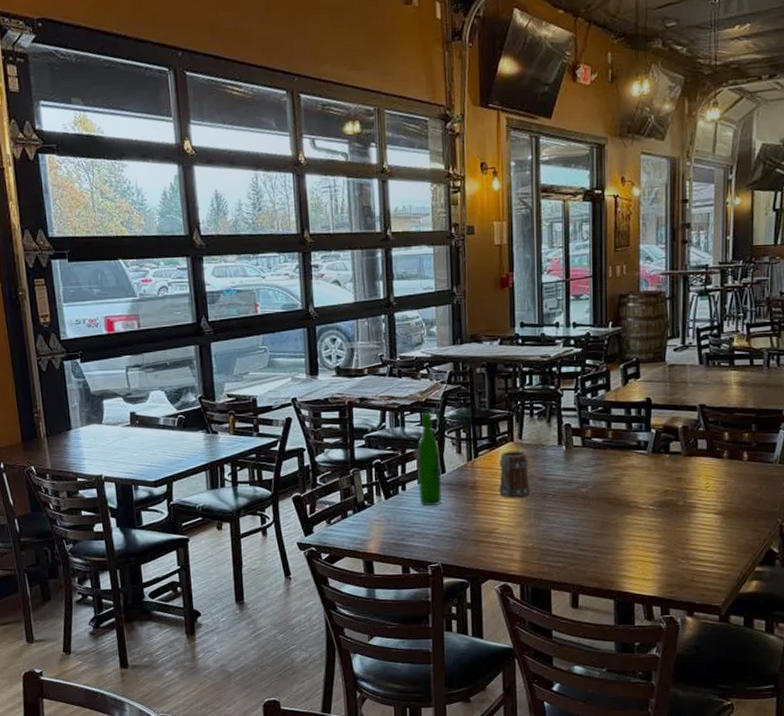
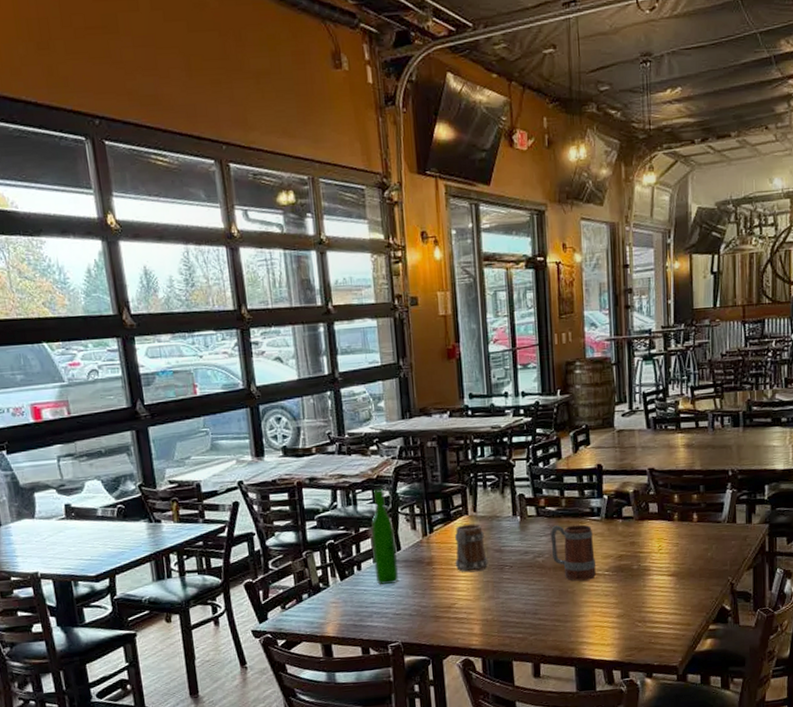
beer mug: none [595,457,641,514] -> present [550,524,596,581]

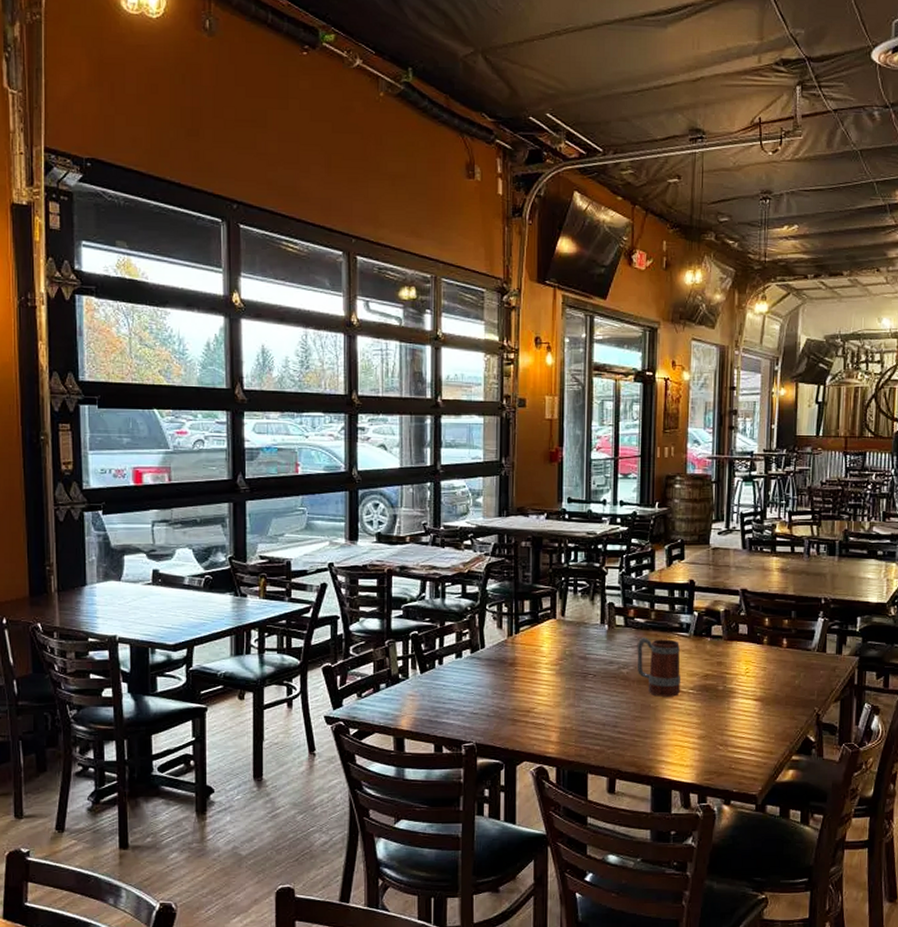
wine bottle: present [371,489,399,584] -> none [456,584,481,681]
beer mug: present [455,524,489,573] -> none [538,628,572,678]

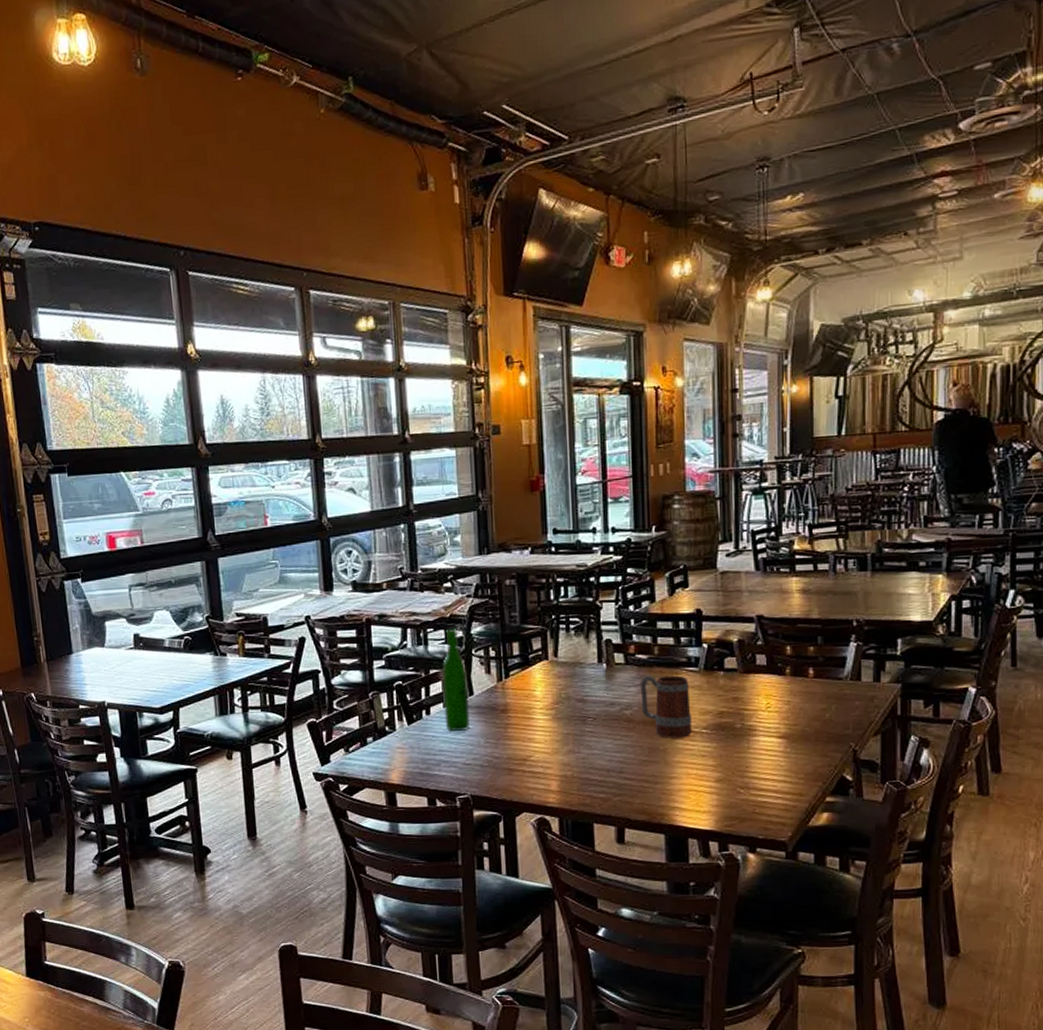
wine bottle: none [456,584,481,681] -> present [442,629,470,731]

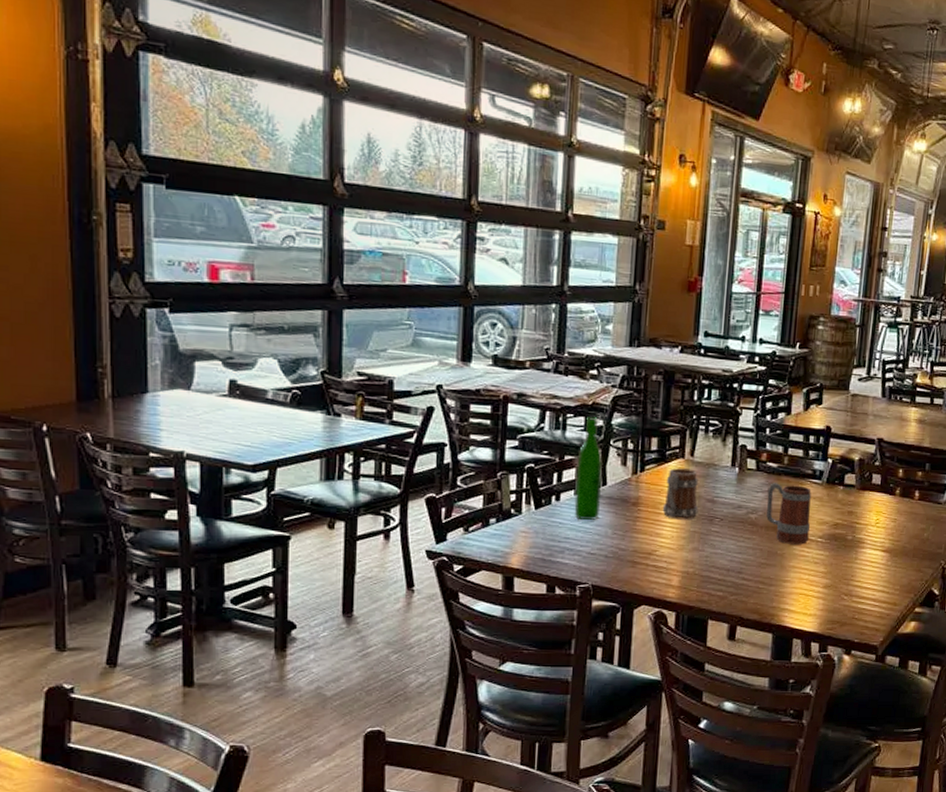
beer mug: none [532,670,569,723] -> present [662,468,699,520]

